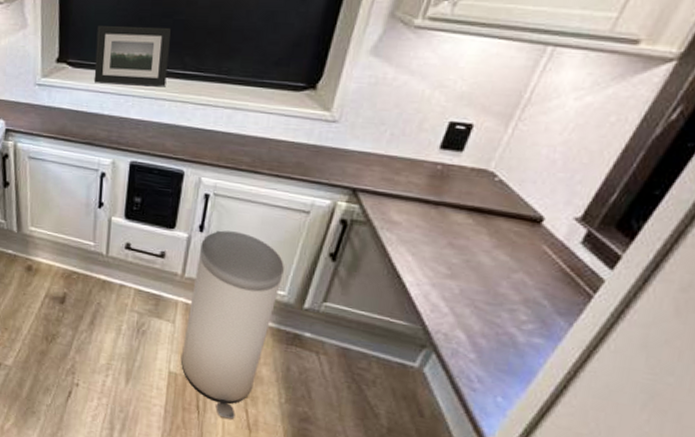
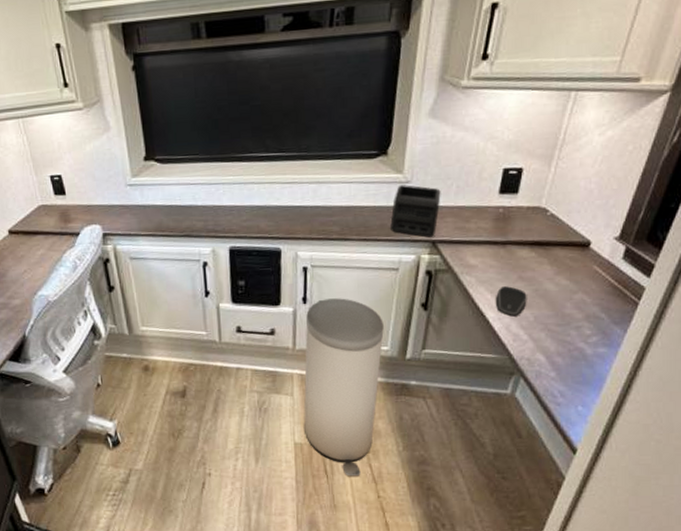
picture frame: present [93,26,171,87] -> none [179,113,252,176]
desk organizer: none [307,123,372,184] -> present [390,185,441,238]
computer mouse: none [416,250,455,286] -> present [496,286,527,317]

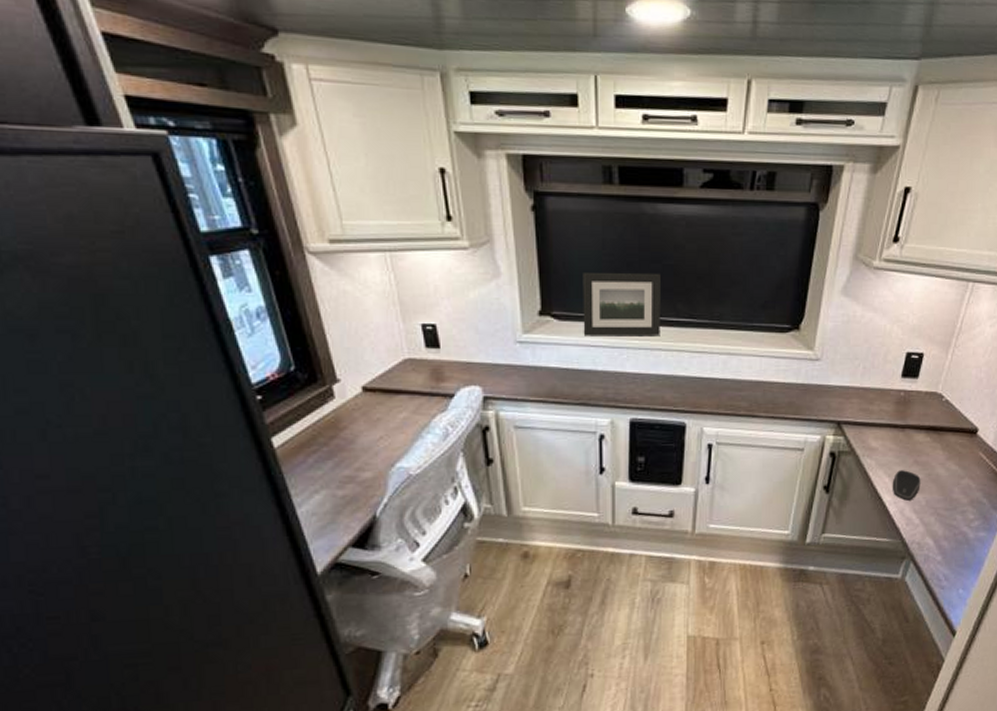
picture frame: none [179,113,252,176] -> present [582,272,660,337]
pedal bin: present [303,298,384,478] -> none [698,478,786,671]
desk organizer: present [390,185,441,238] -> none [798,362,848,418]

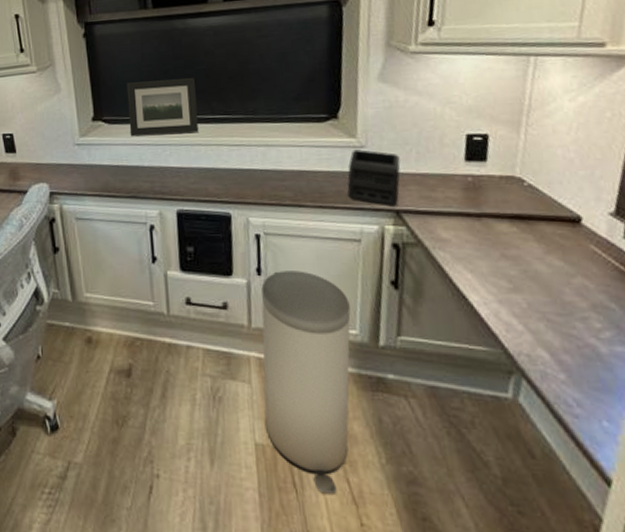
pedal bin: none [698,478,786,671] -> present [261,271,351,496]
desk organizer: none [798,362,848,418] -> present [347,149,401,206]
computer mouse: present [893,470,921,501] -> none [477,265,516,301]

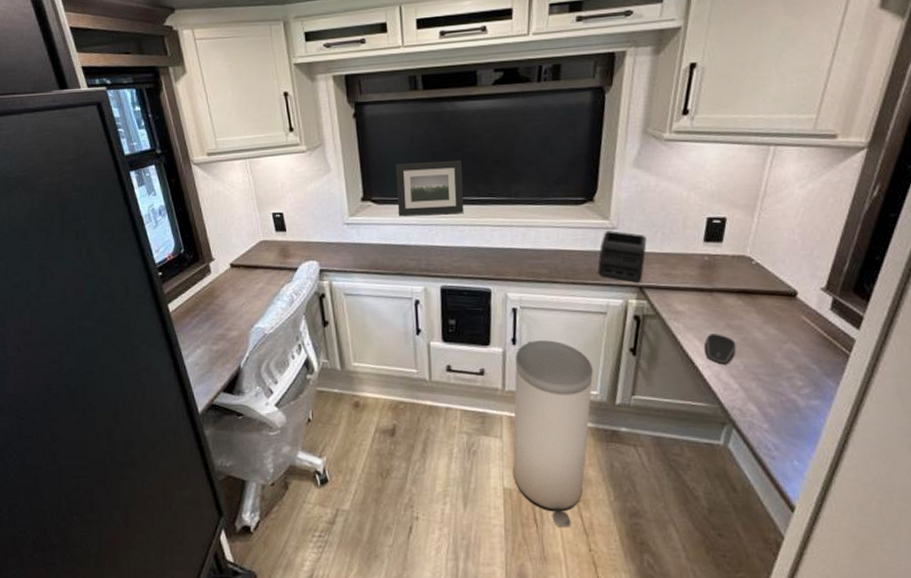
computer mouse: none [477,265,516,301] -> present [705,334,736,365]

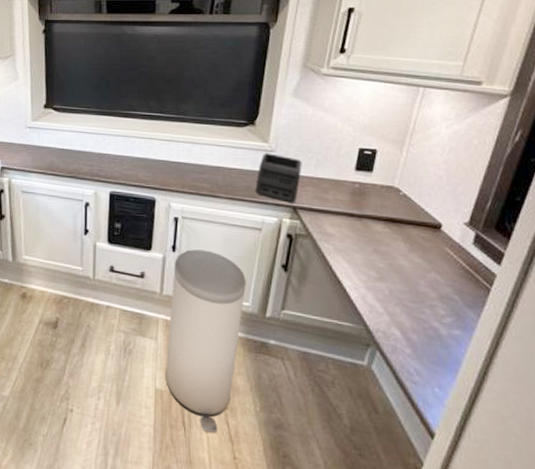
picture frame: present [396,159,464,217] -> none [76,77,137,126]
computer mouse: present [705,334,736,365] -> none [352,257,382,288]

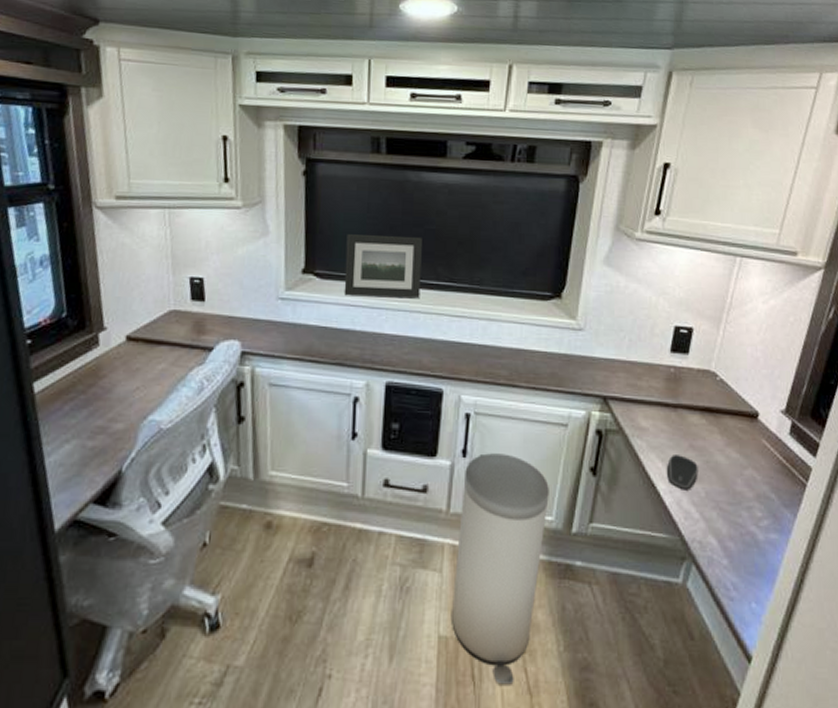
picture frame: none [76,77,137,126] -> present [344,234,422,298]
desk organizer: present [255,153,302,203] -> none [561,332,613,392]
computer mouse: none [352,257,382,288] -> present [667,455,698,490]

